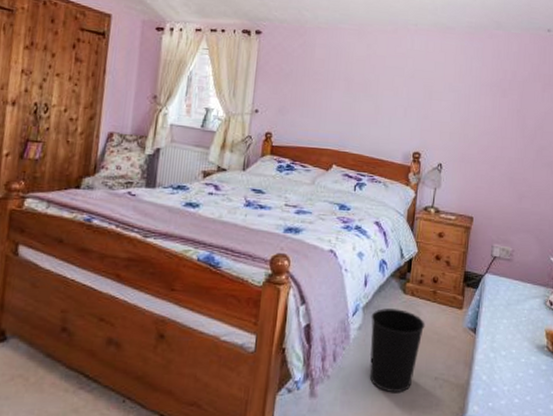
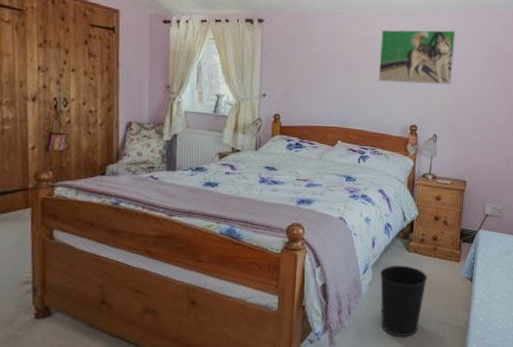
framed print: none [380,47,467,111] -> present [378,29,456,85]

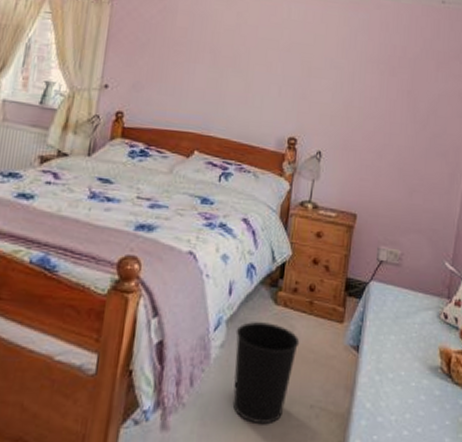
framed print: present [378,29,456,85] -> none [251,16,351,90]

